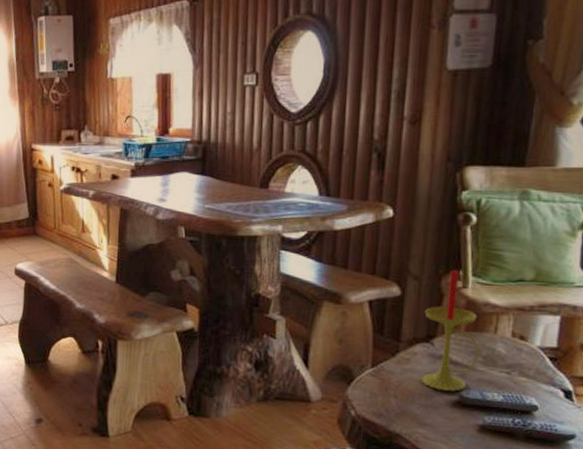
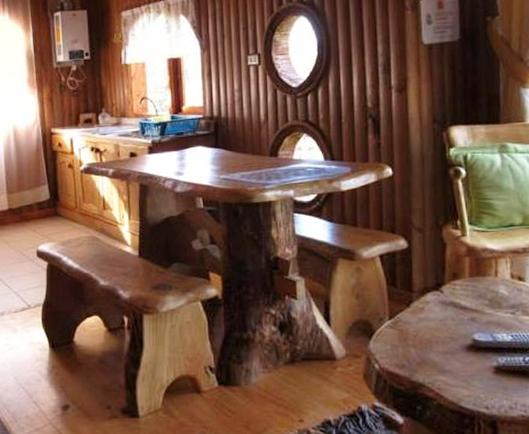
candle: present [421,270,481,392] -> none [431,220,486,336]

